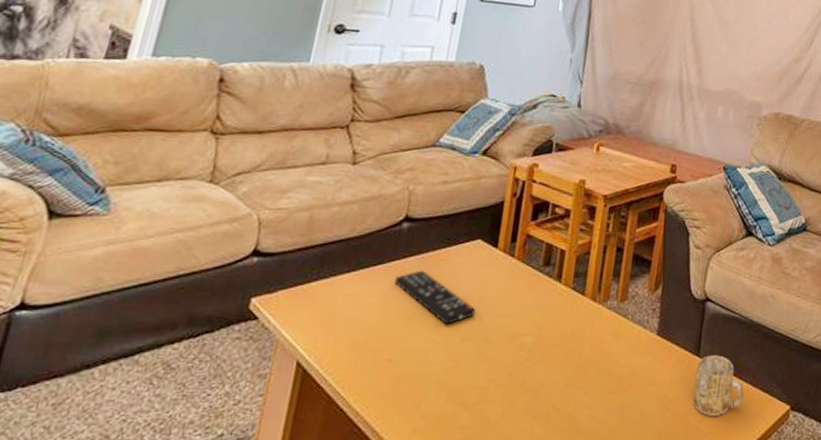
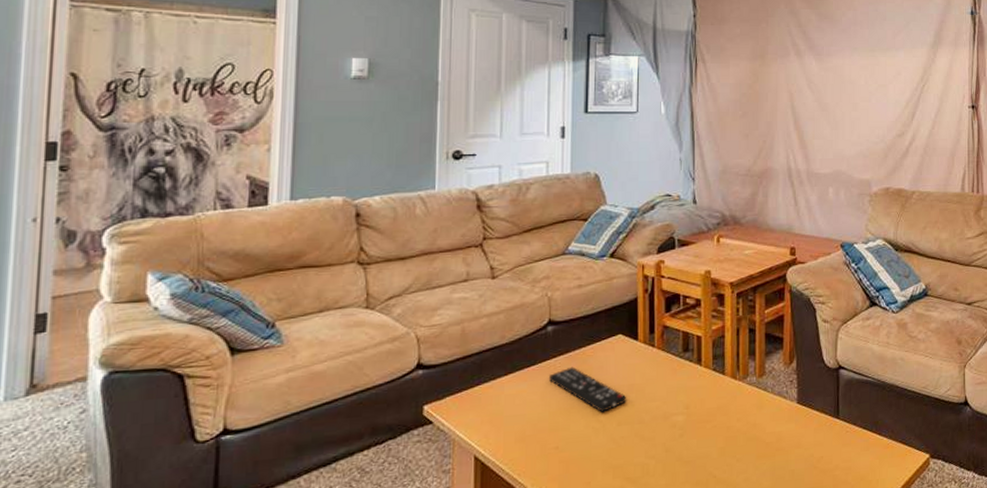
mug: present [693,355,744,416] -> none [838,416,884,470]

